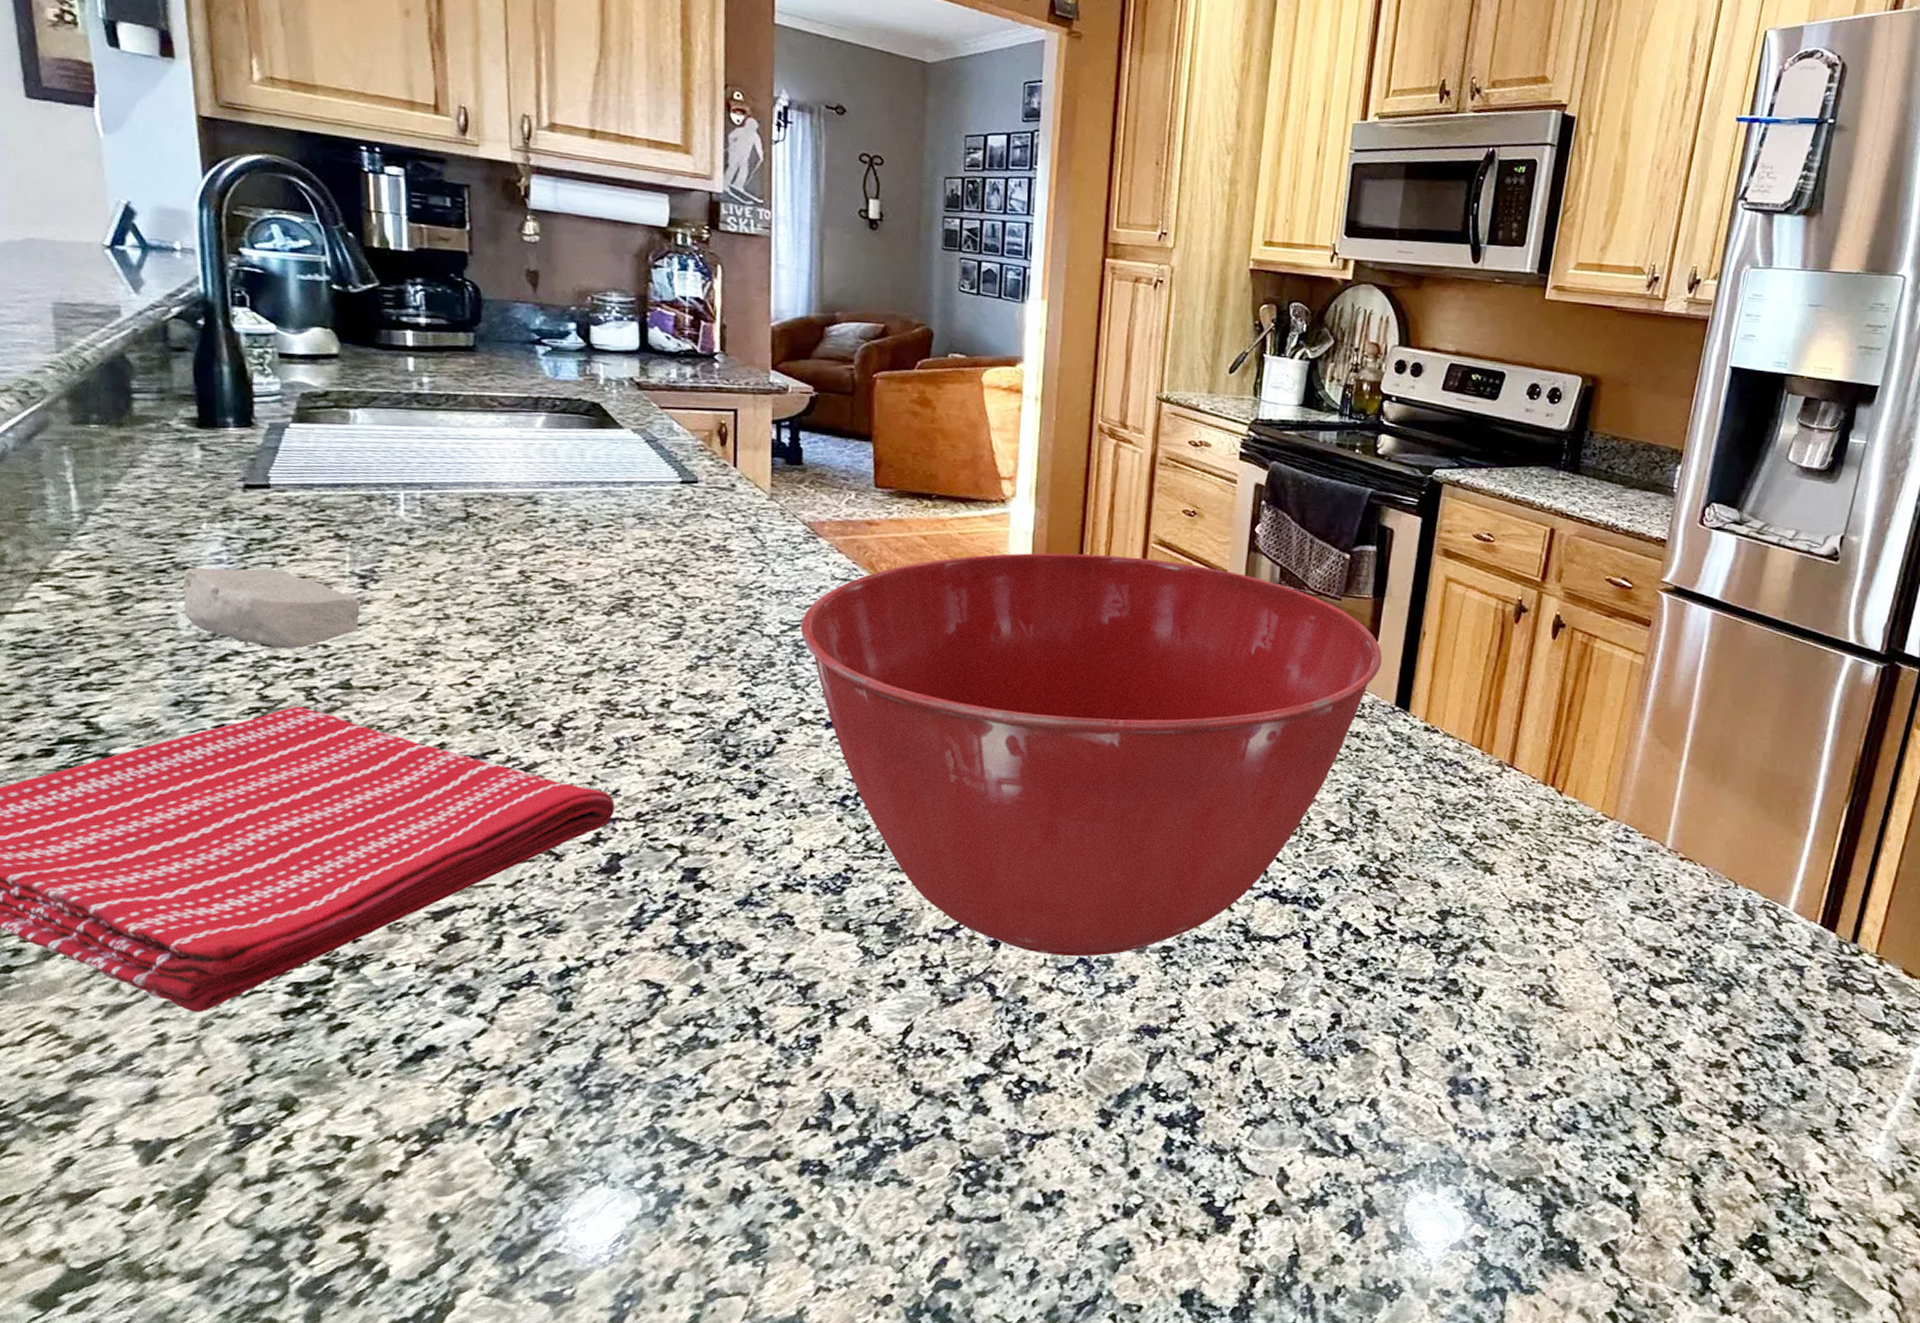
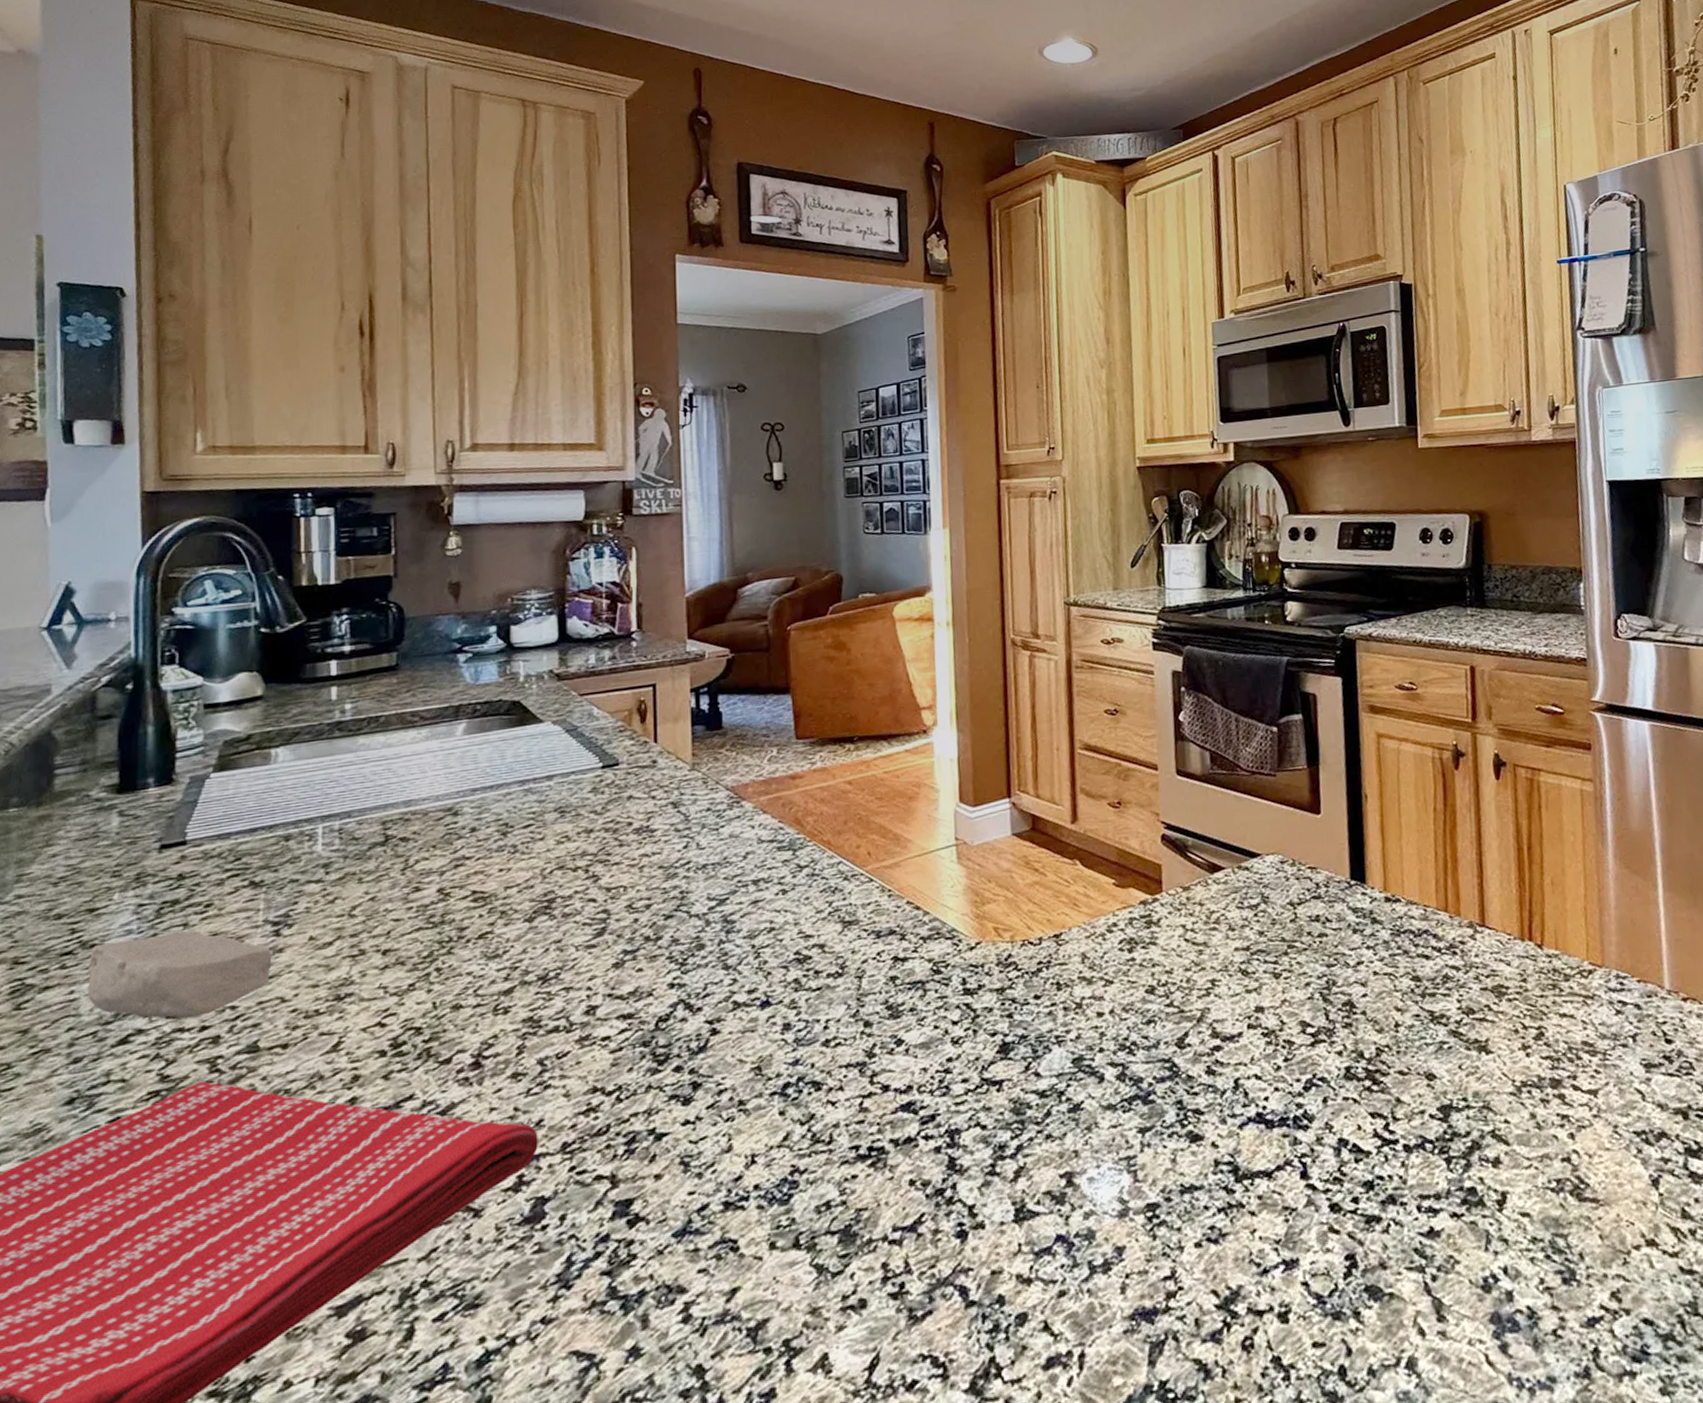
mixing bowl: present [800,552,1382,956] -> none [728,764,1329,1238]

